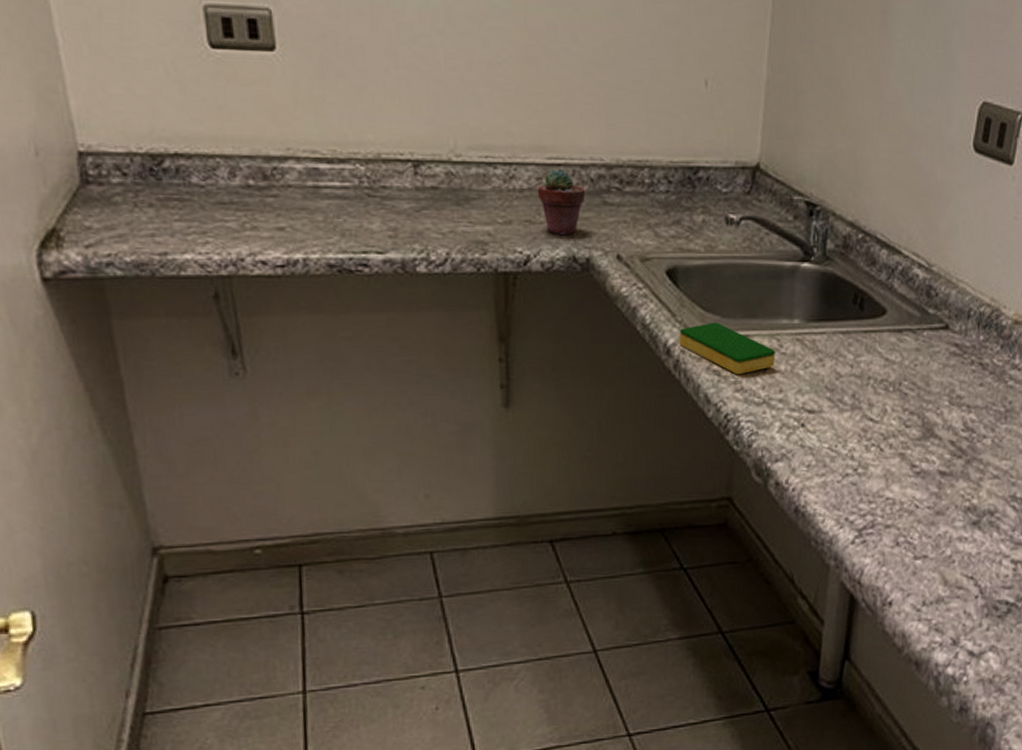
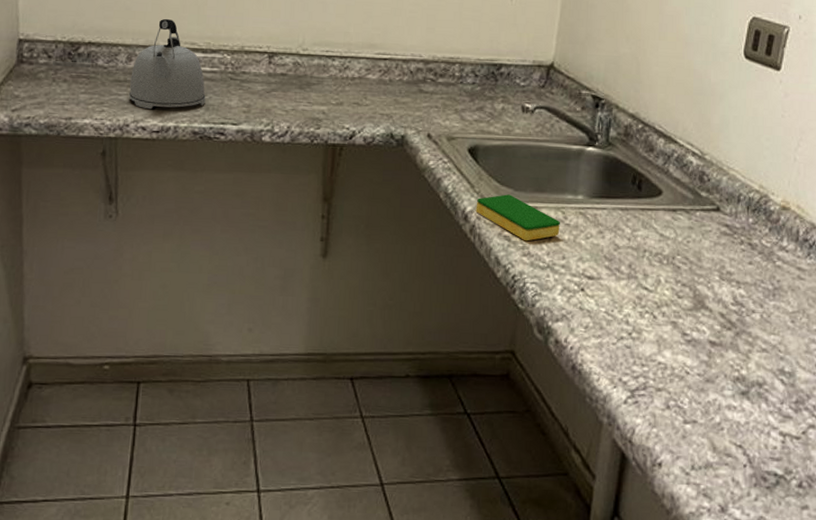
kettle: none [237,119,339,239] -> present [129,18,206,110]
potted succulent: present [537,168,586,236] -> none [365,62,406,116]

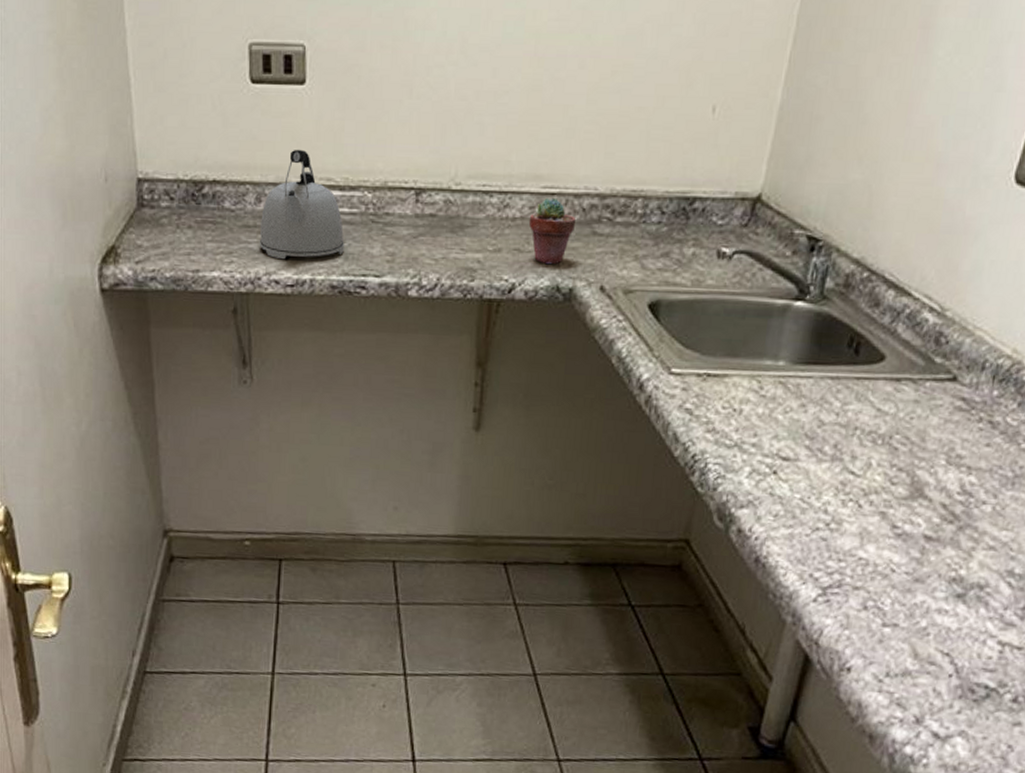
potted succulent: none [365,62,406,116] -> present [528,197,577,265]
dish sponge: present [476,194,561,241] -> none [653,359,756,415]

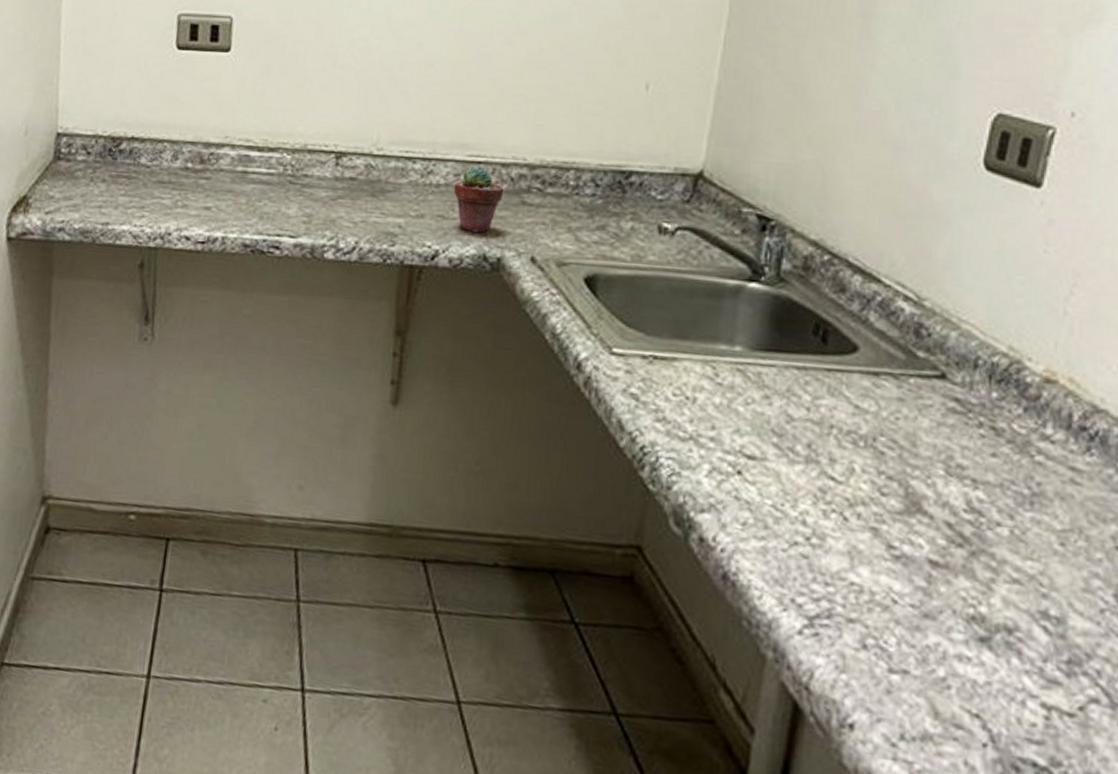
kettle: present [260,149,344,260] -> none [173,110,260,217]

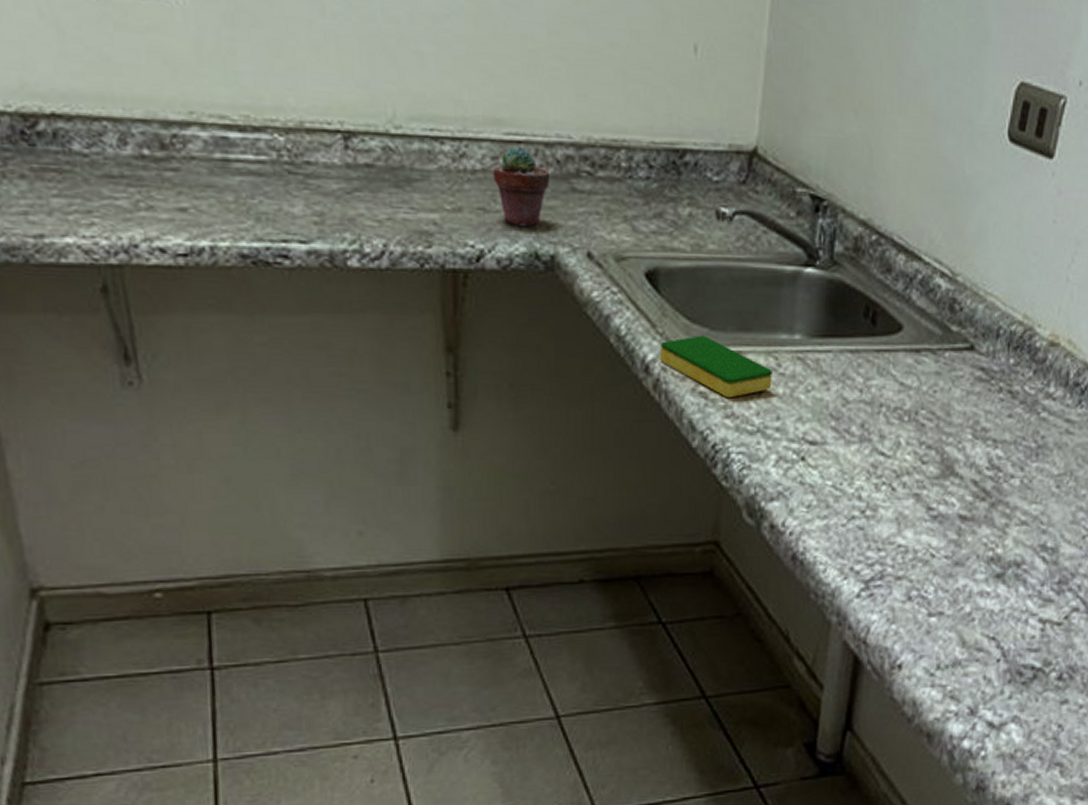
dish sponge: none [592,339,710,403] -> present [660,335,774,398]

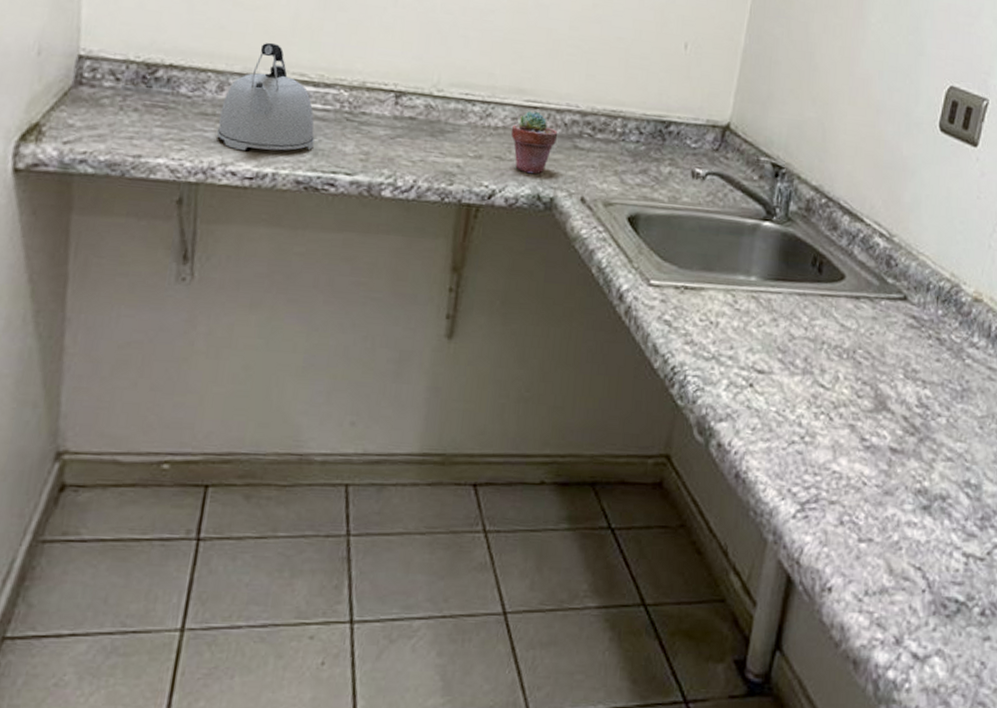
kettle: none [129,75,254,221] -> present [217,42,315,151]
dish sponge: present [660,335,774,398] -> none [633,272,730,328]

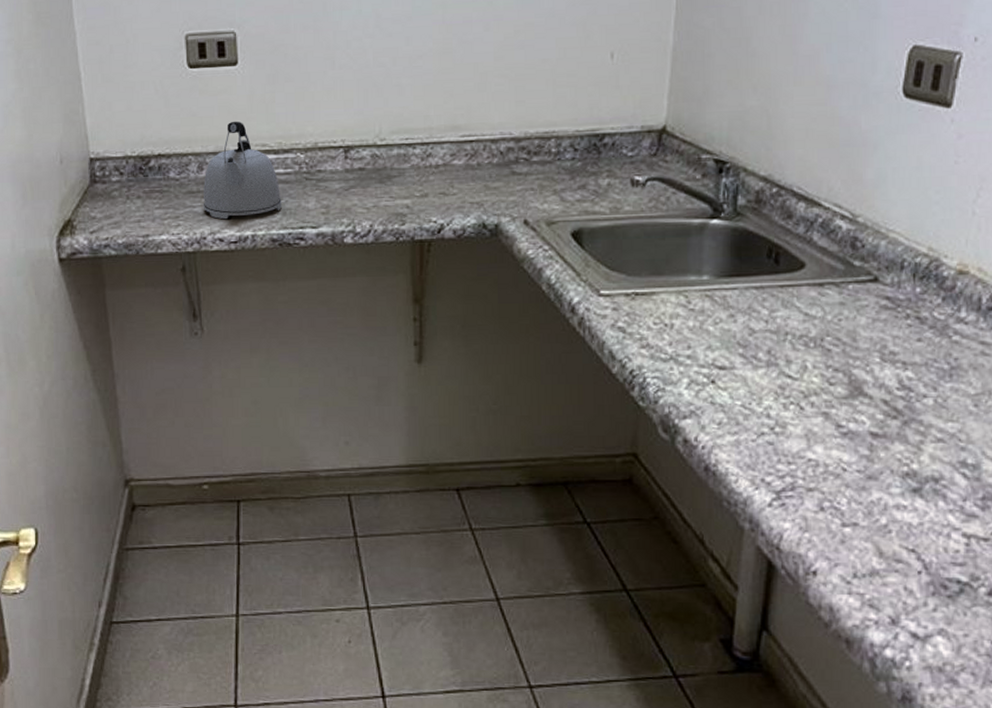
potted succulent: present [511,110,558,174] -> none [451,144,496,205]

